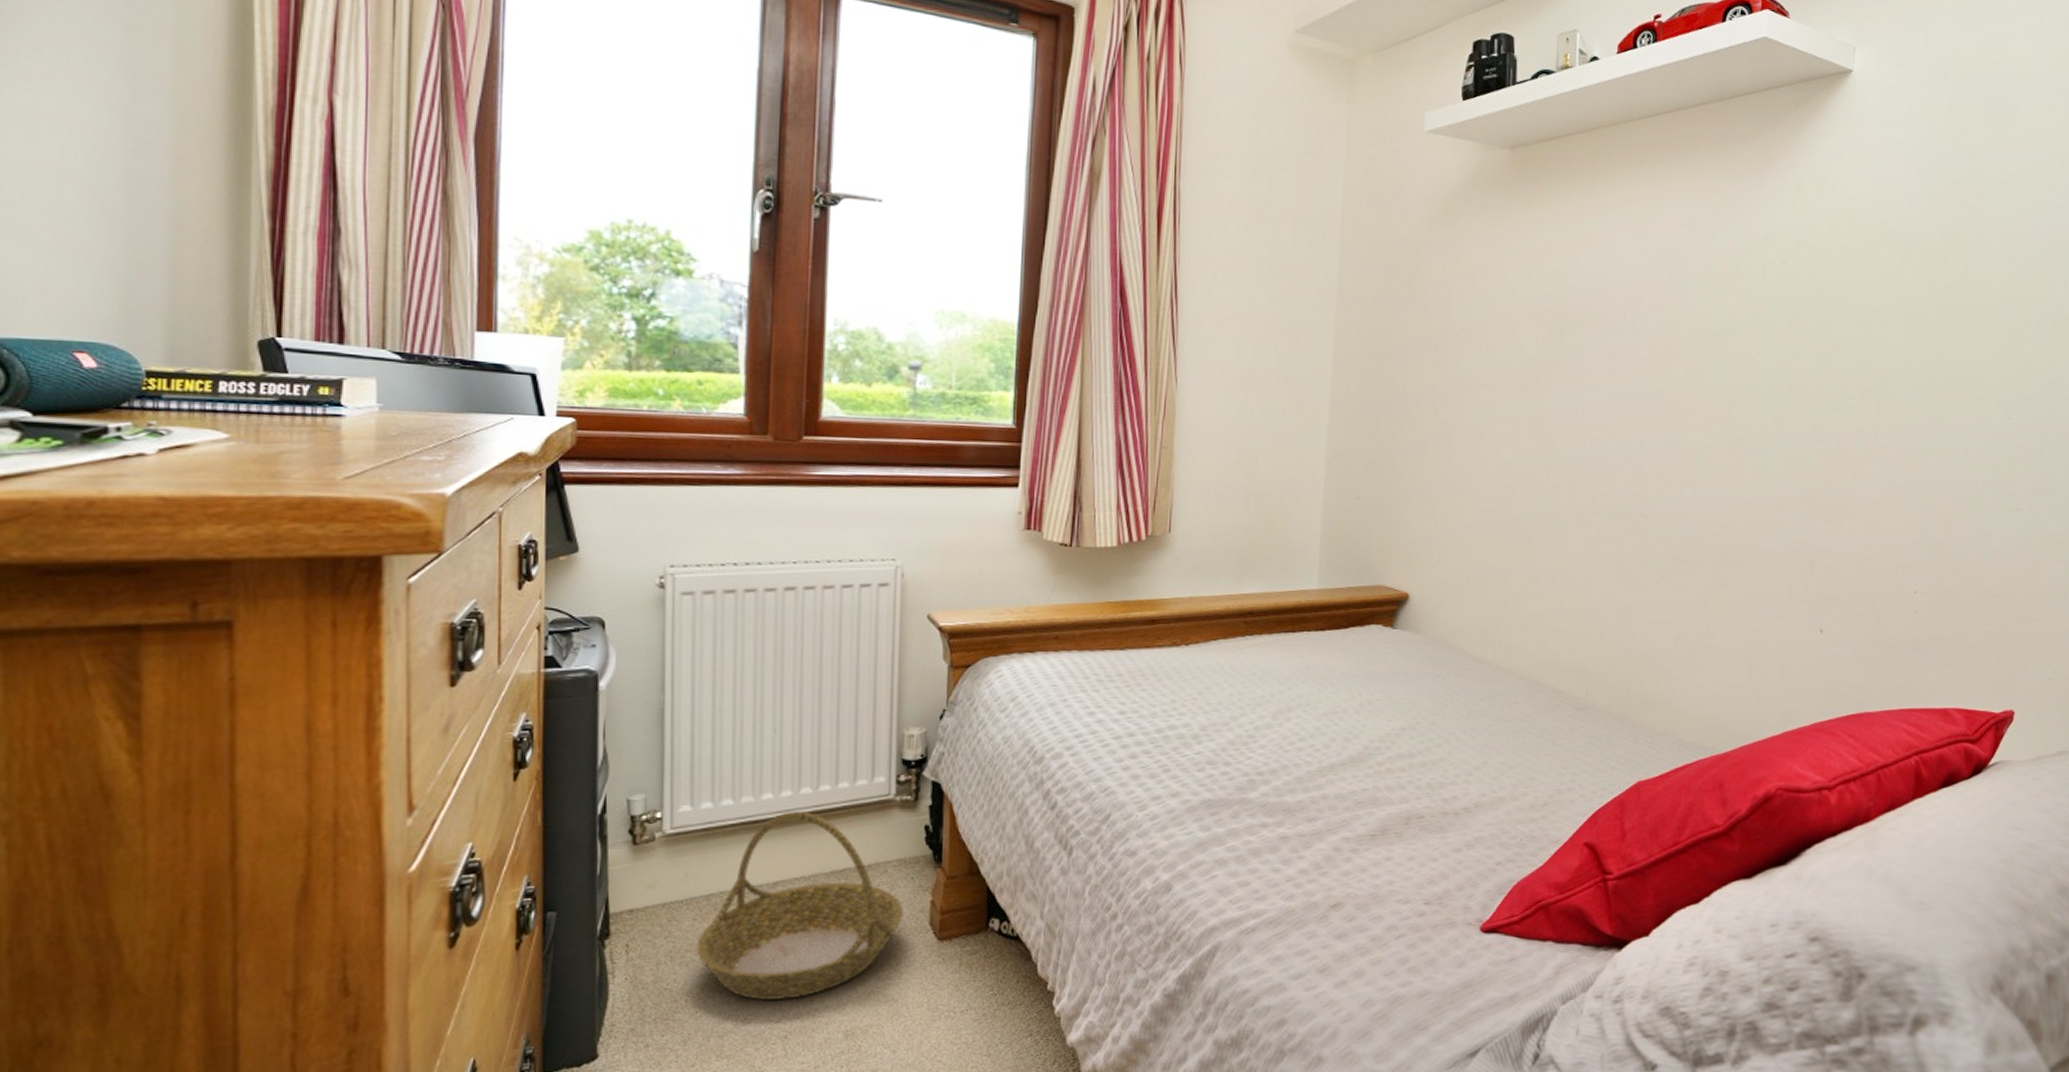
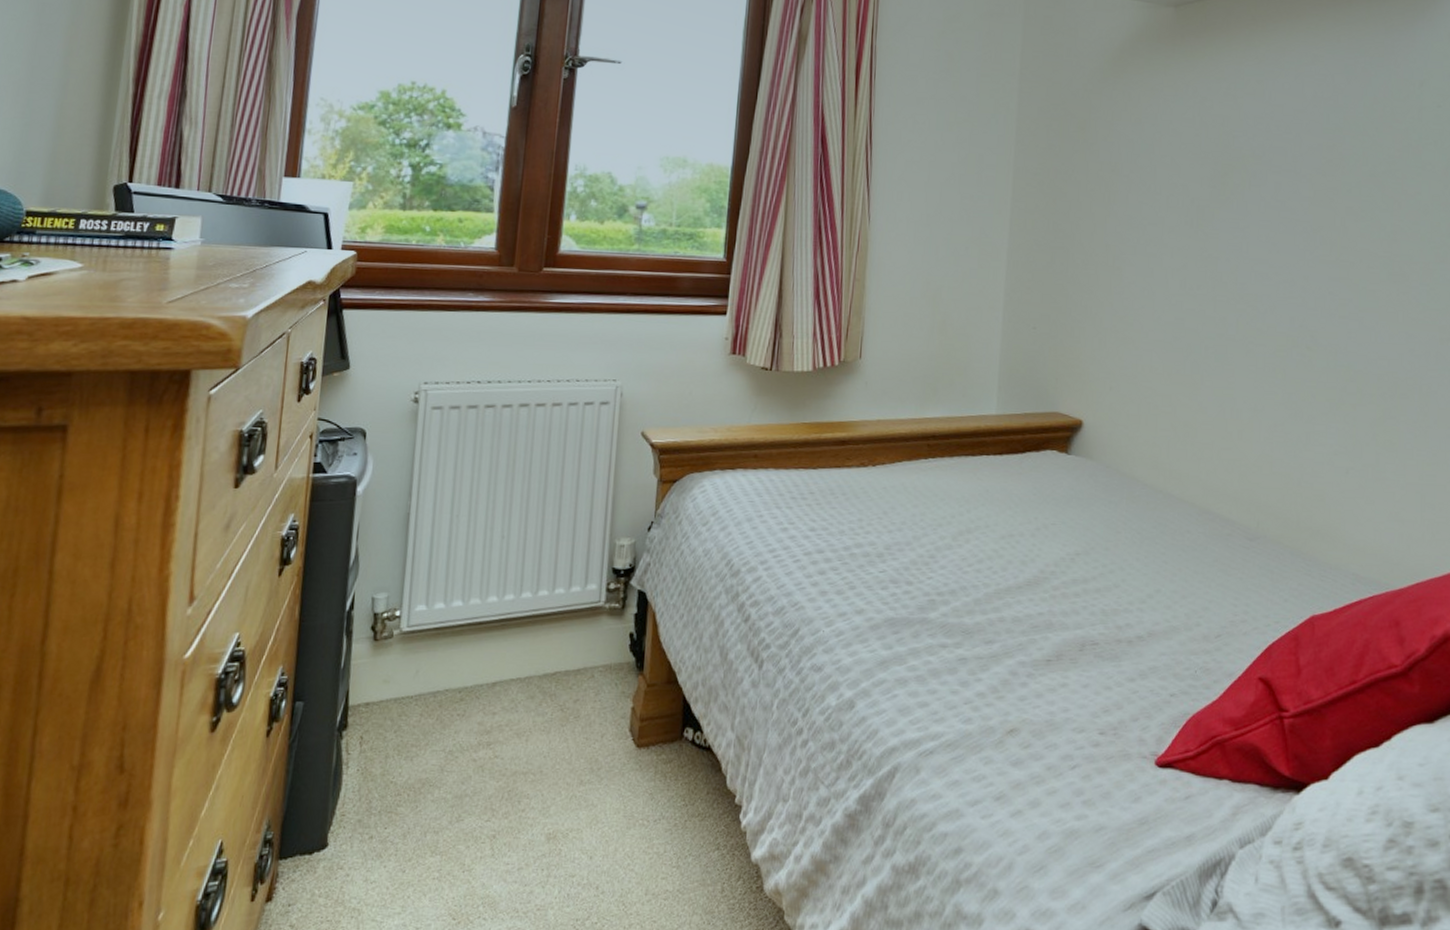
basket: present [696,811,903,1001] -> none [421,614,606,800]

